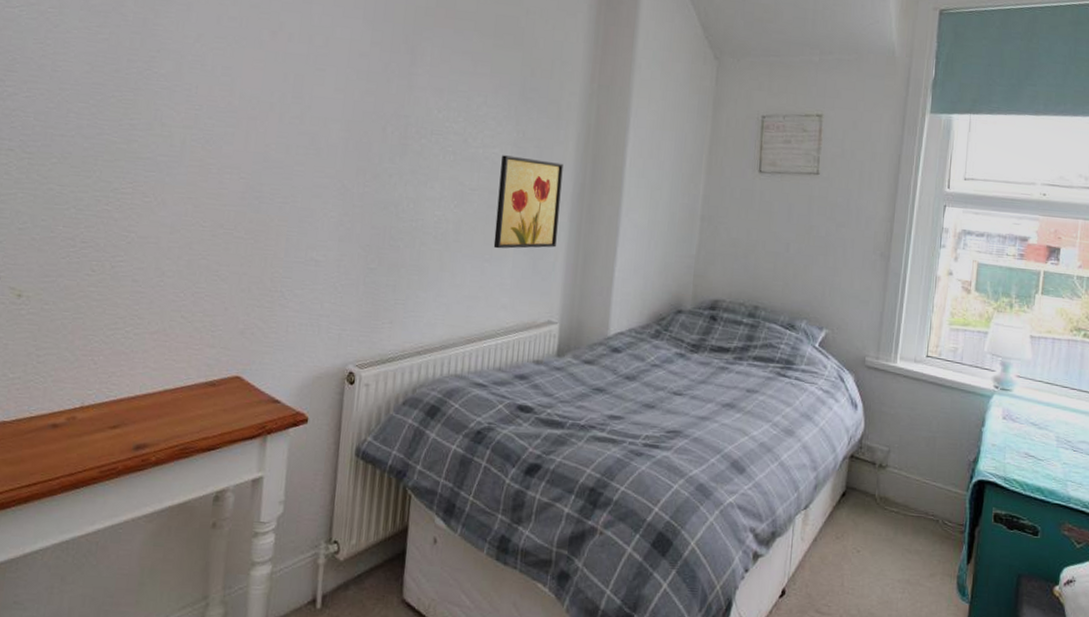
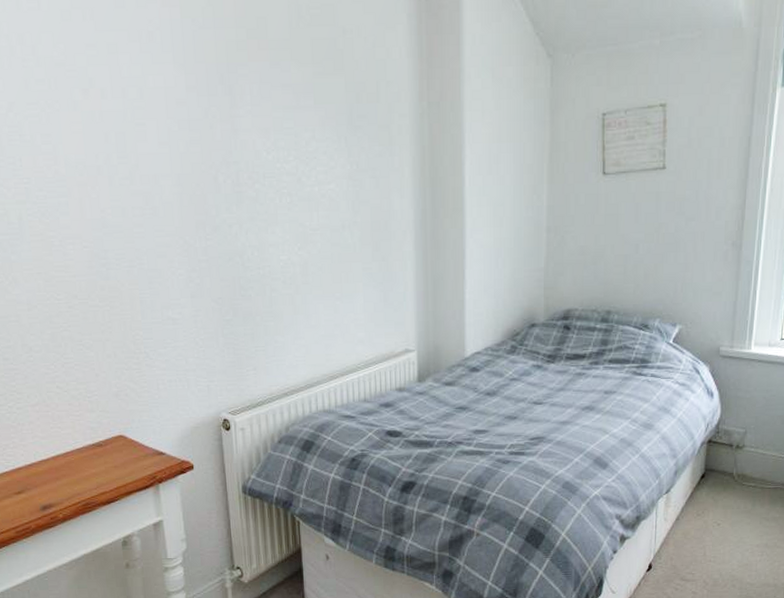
wall art: present [493,155,564,249] -> none [338,190,404,286]

